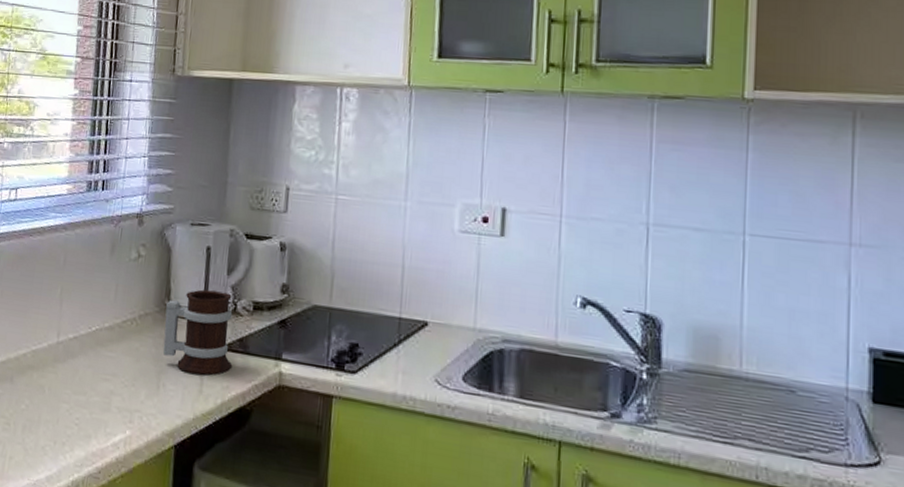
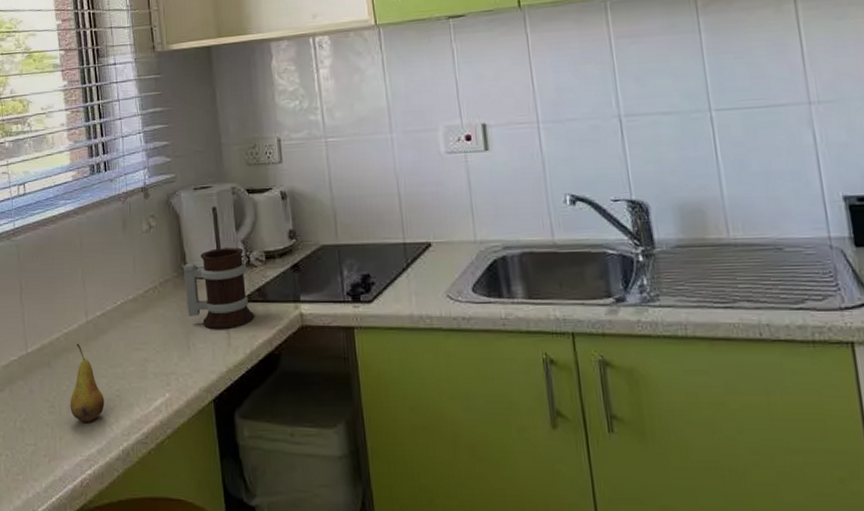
fruit: none [25,362,63,447] -> present [70,343,105,422]

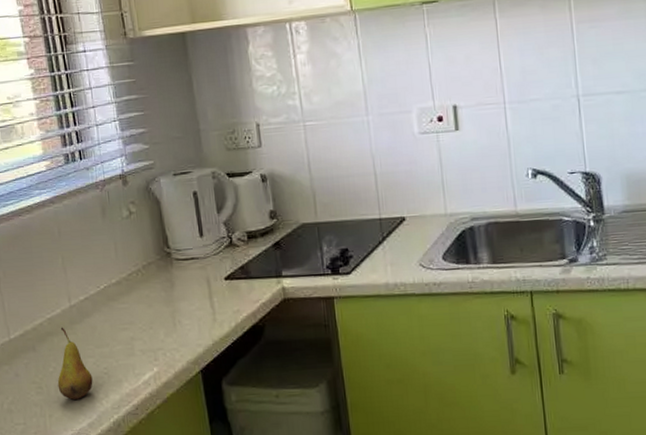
mug: present [183,247,255,330] -> none [166,229,239,307]

